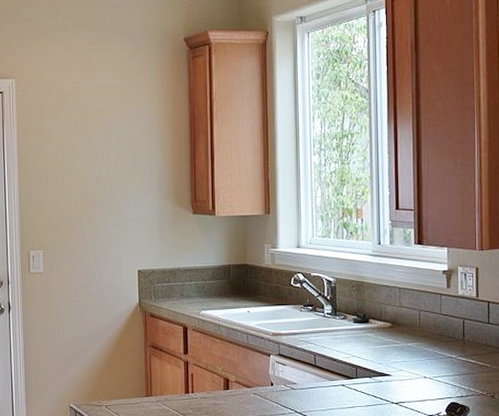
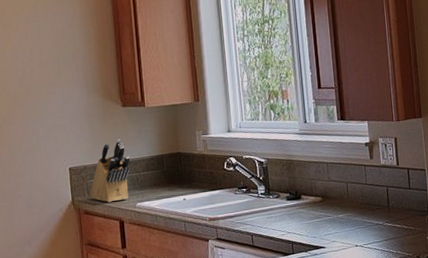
knife block: none [156,246,198,308] -> present [90,139,131,203]

